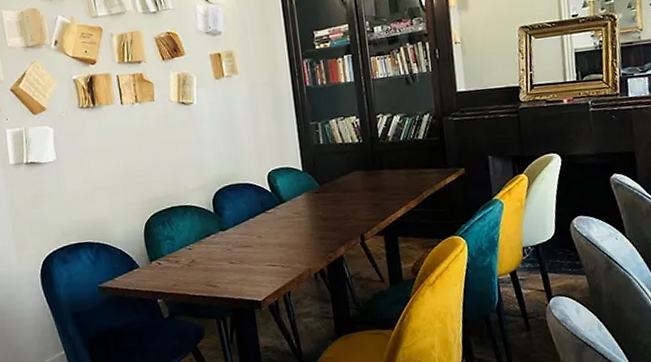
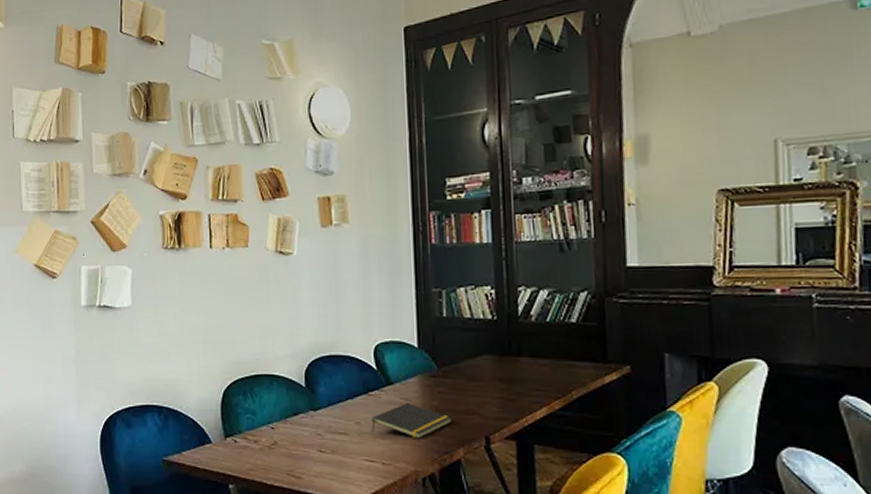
notepad: none [270,216,334,244] -> present [371,403,452,439]

